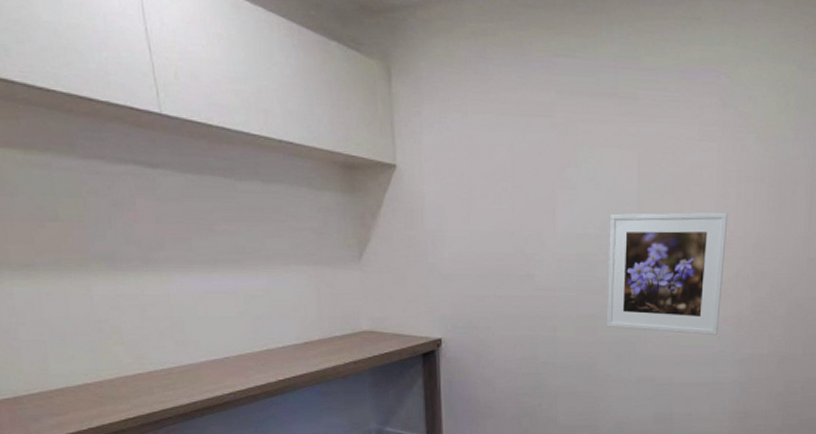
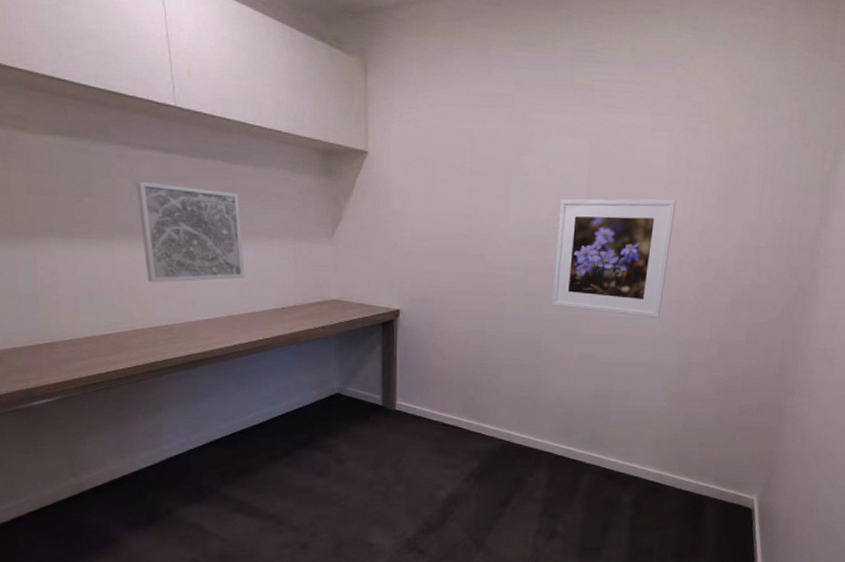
wall art: none [115,201,258,320] -> present [136,181,245,283]

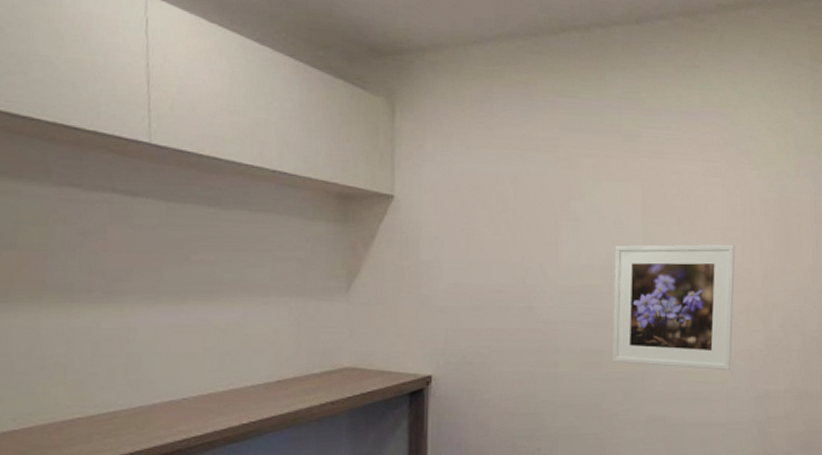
wall art: present [136,181,245,283] -> none [83,229,228,357]

